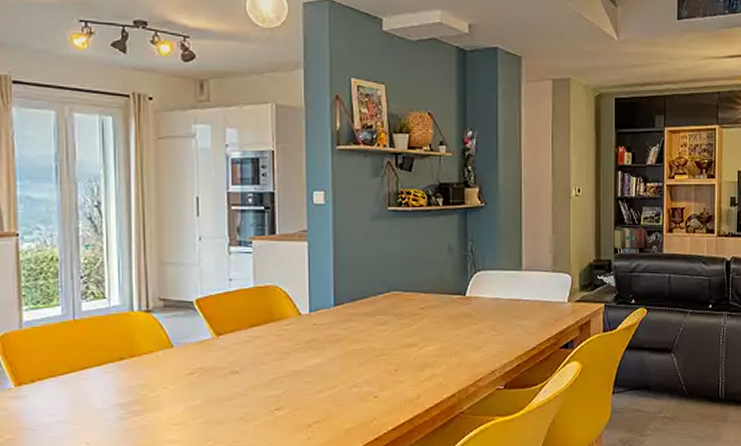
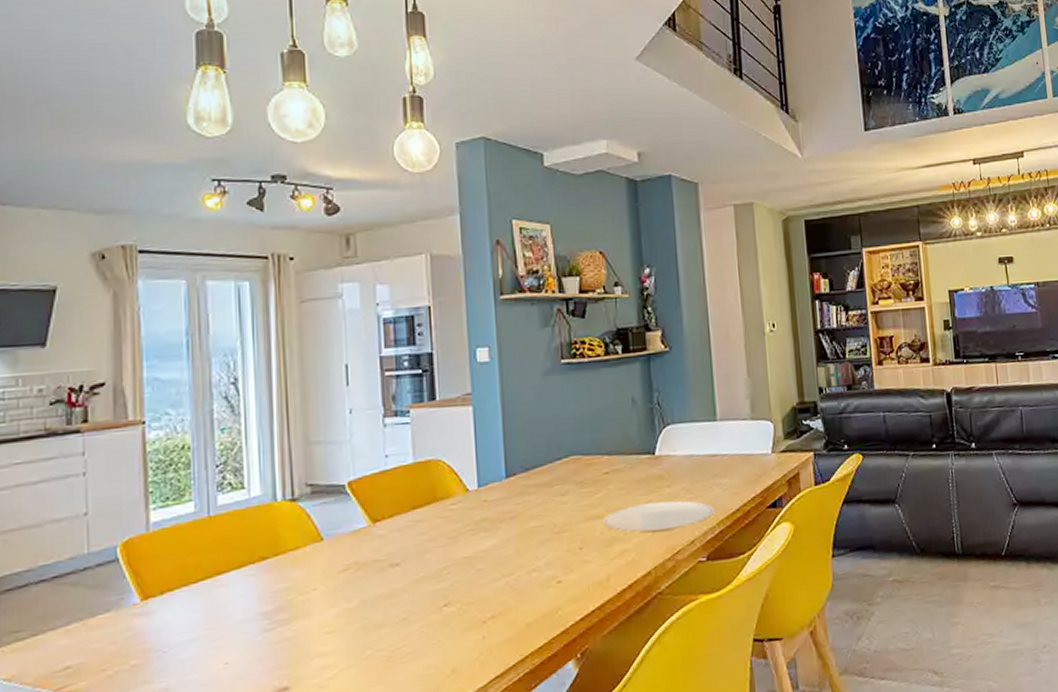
plate: none [416,336,514,362] -> present [602,500,715,533]

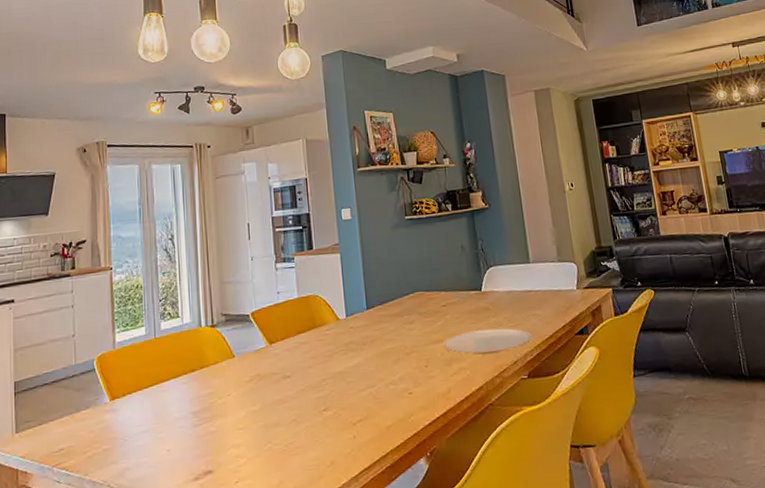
books: present [816,361,860,388] -> none [610,212,648,235]

